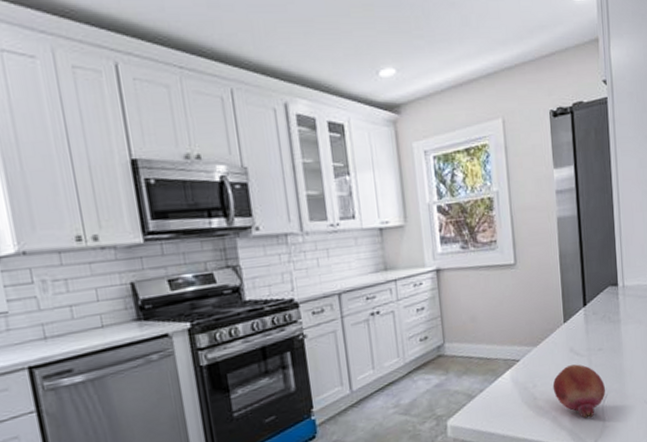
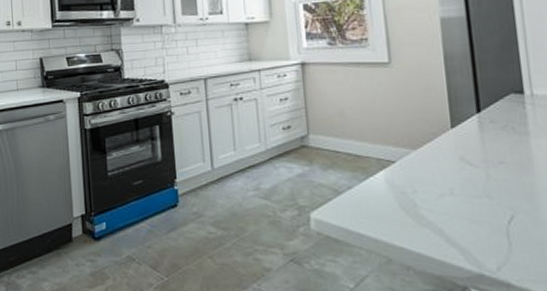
fruit: present [552,364,605,418] -> none [438,175,511,239]

